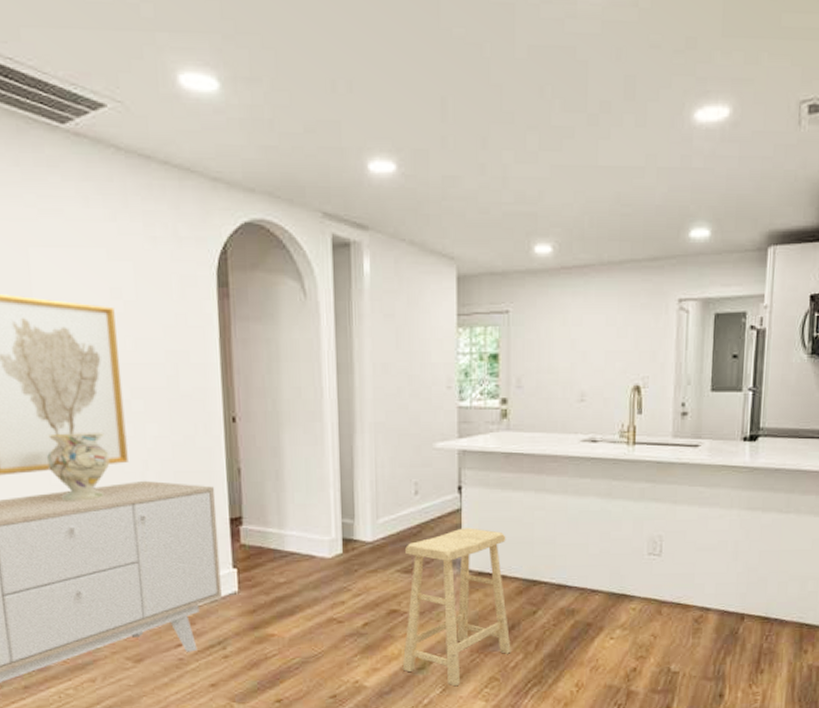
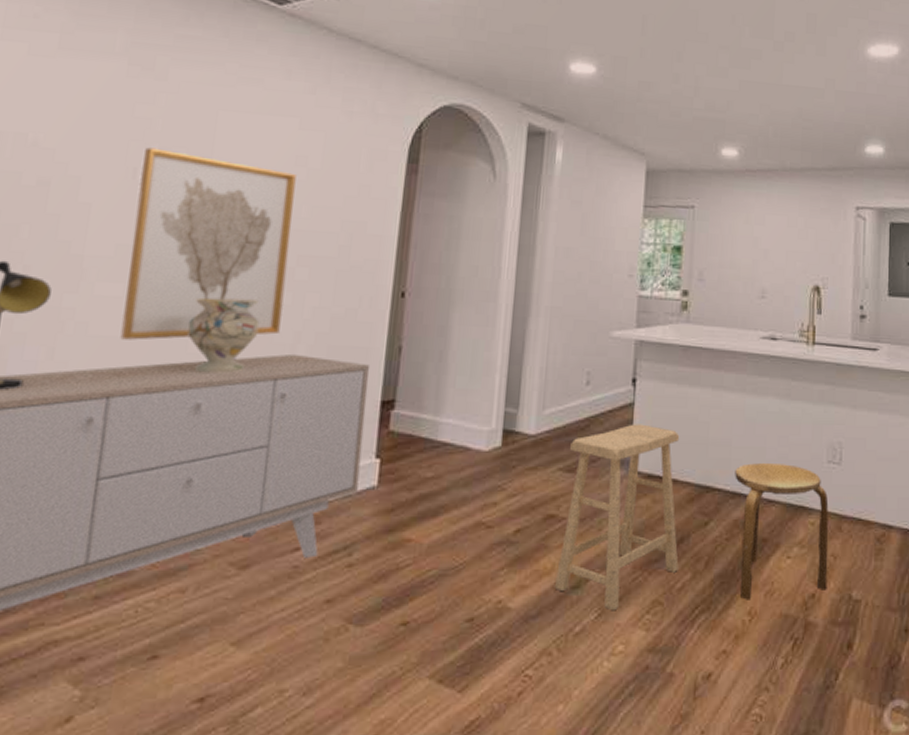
stool: none [560,557,650,675] -> present [735,463,829,600]

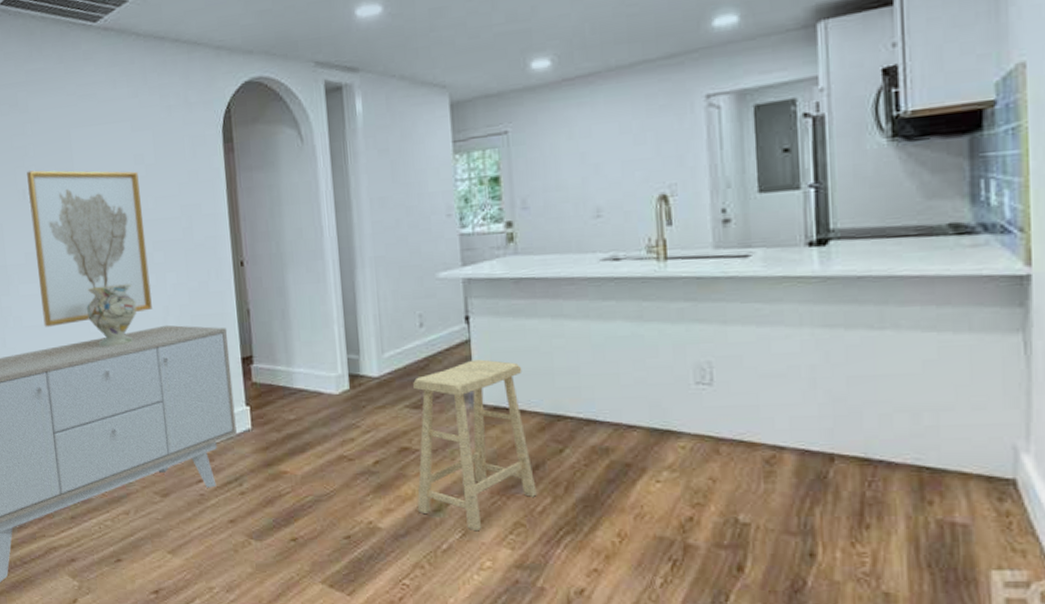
stool: present [735,463,829,600] -> none [587,388,707,523]

